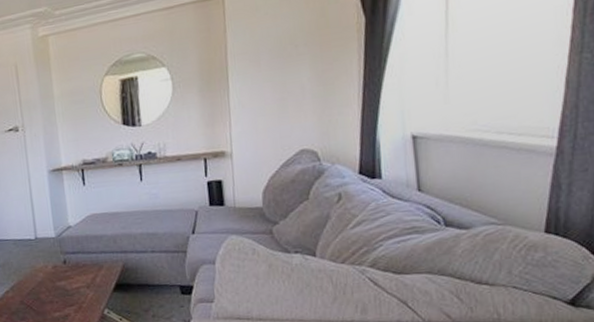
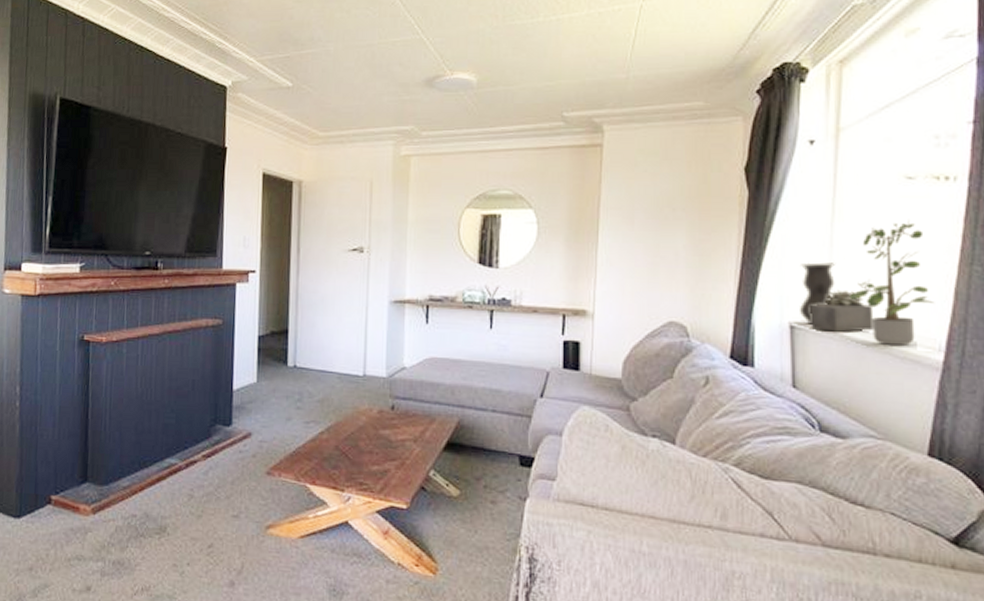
vase: none [419,72,452,133] -> present [800,262,835,325]
succulent plant: none [430,95,491,137] -> present [810,289,874,332]
potted plant: none [466,20,547,140] -> present [849,220,935,346]

